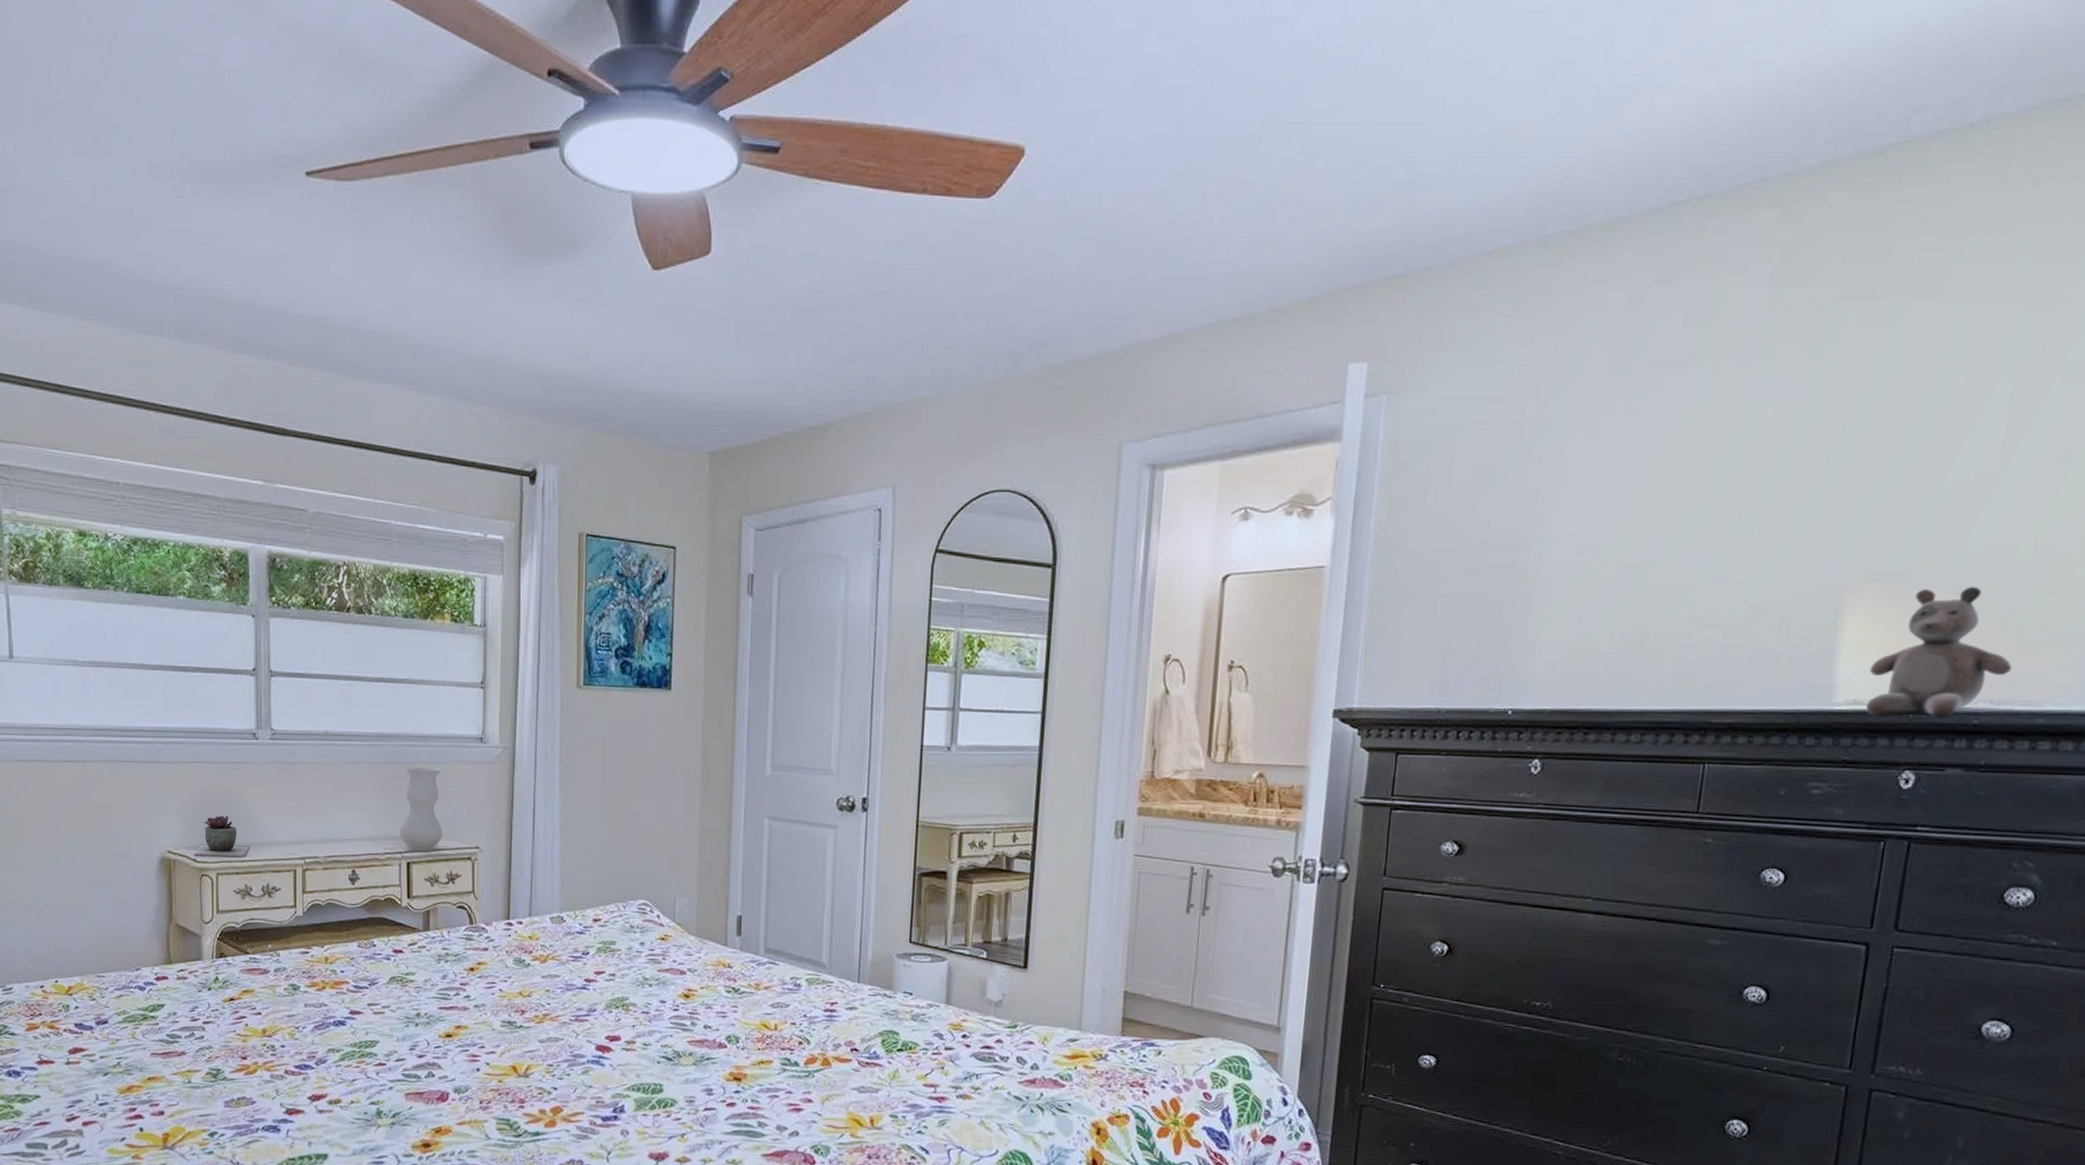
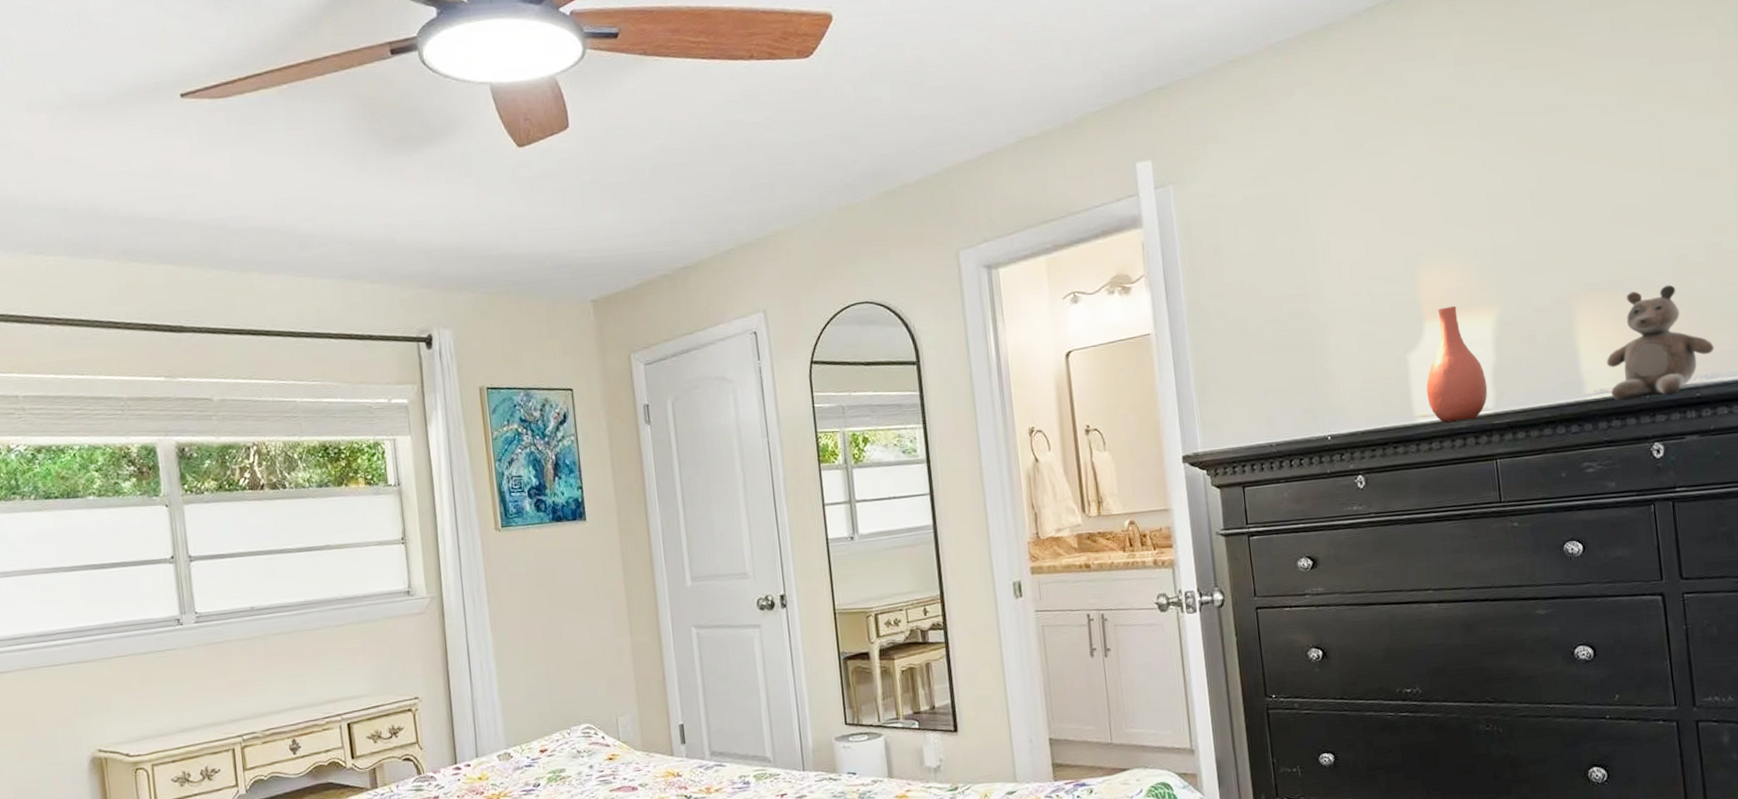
succulent plant: present [193,815,249,858] -> none [125,705,184,752]
vase: present [399,767,443,853] -> none [335,626,381,713]
vase: none [1638,578,1715,715] -> present [1426,305,1488,424]

